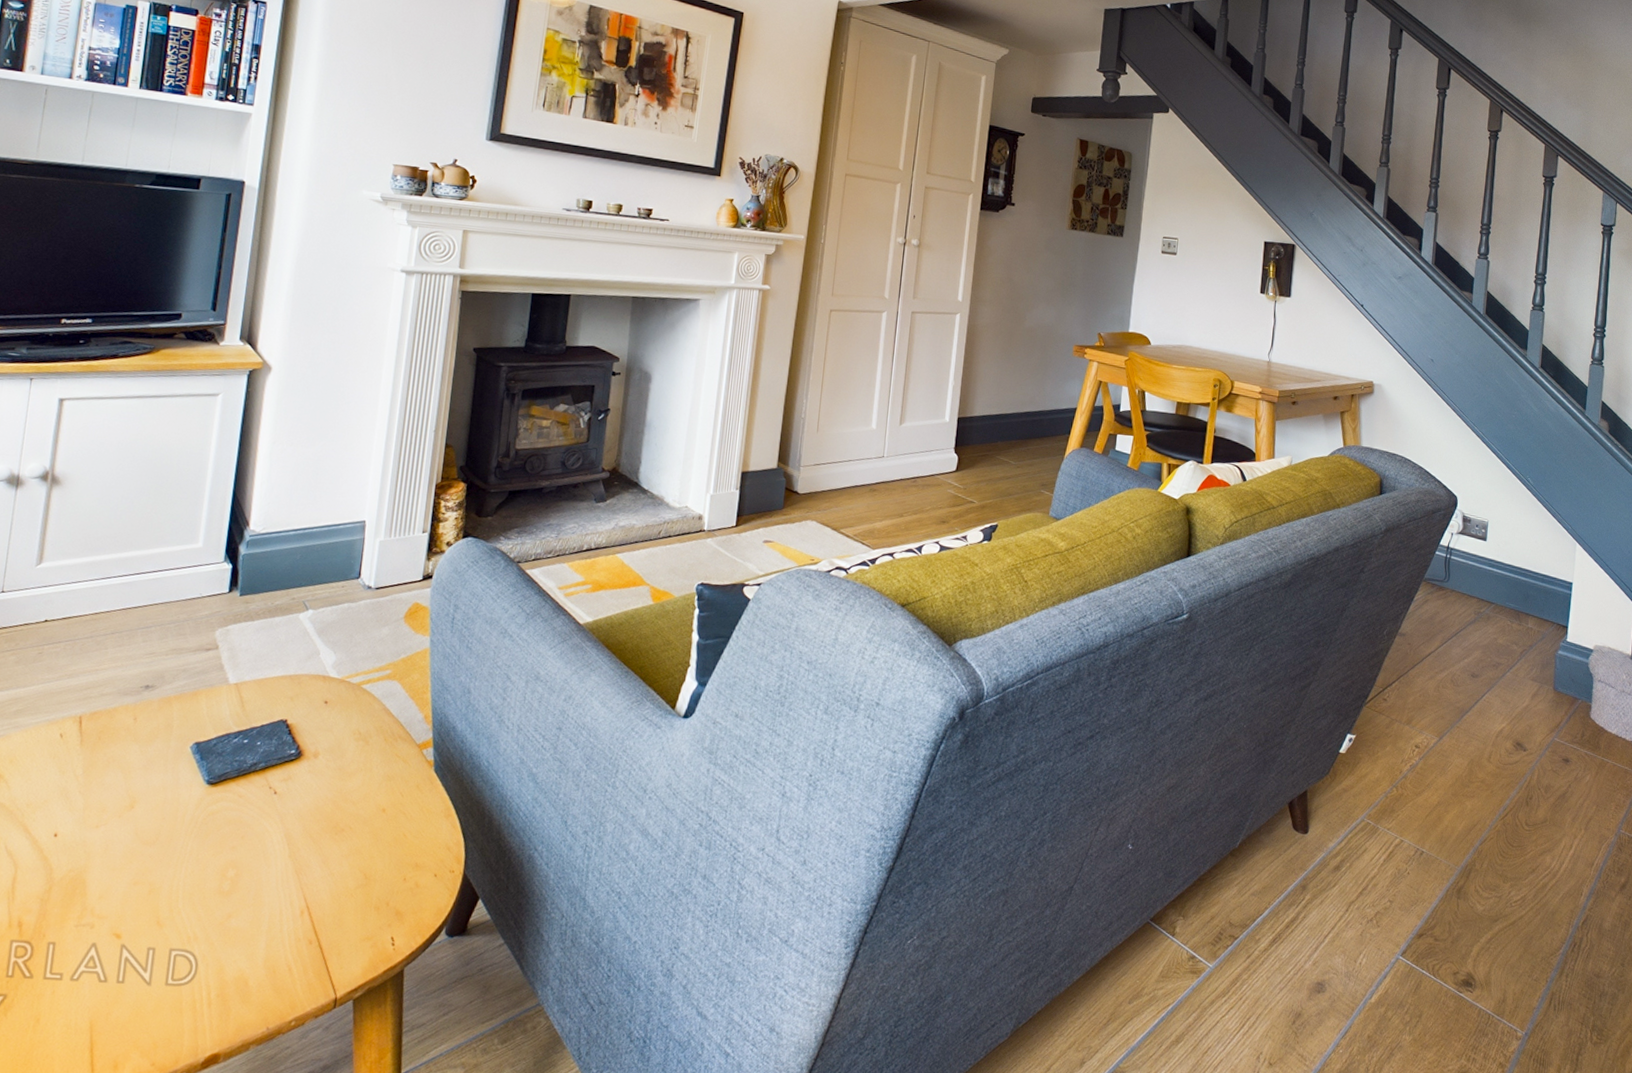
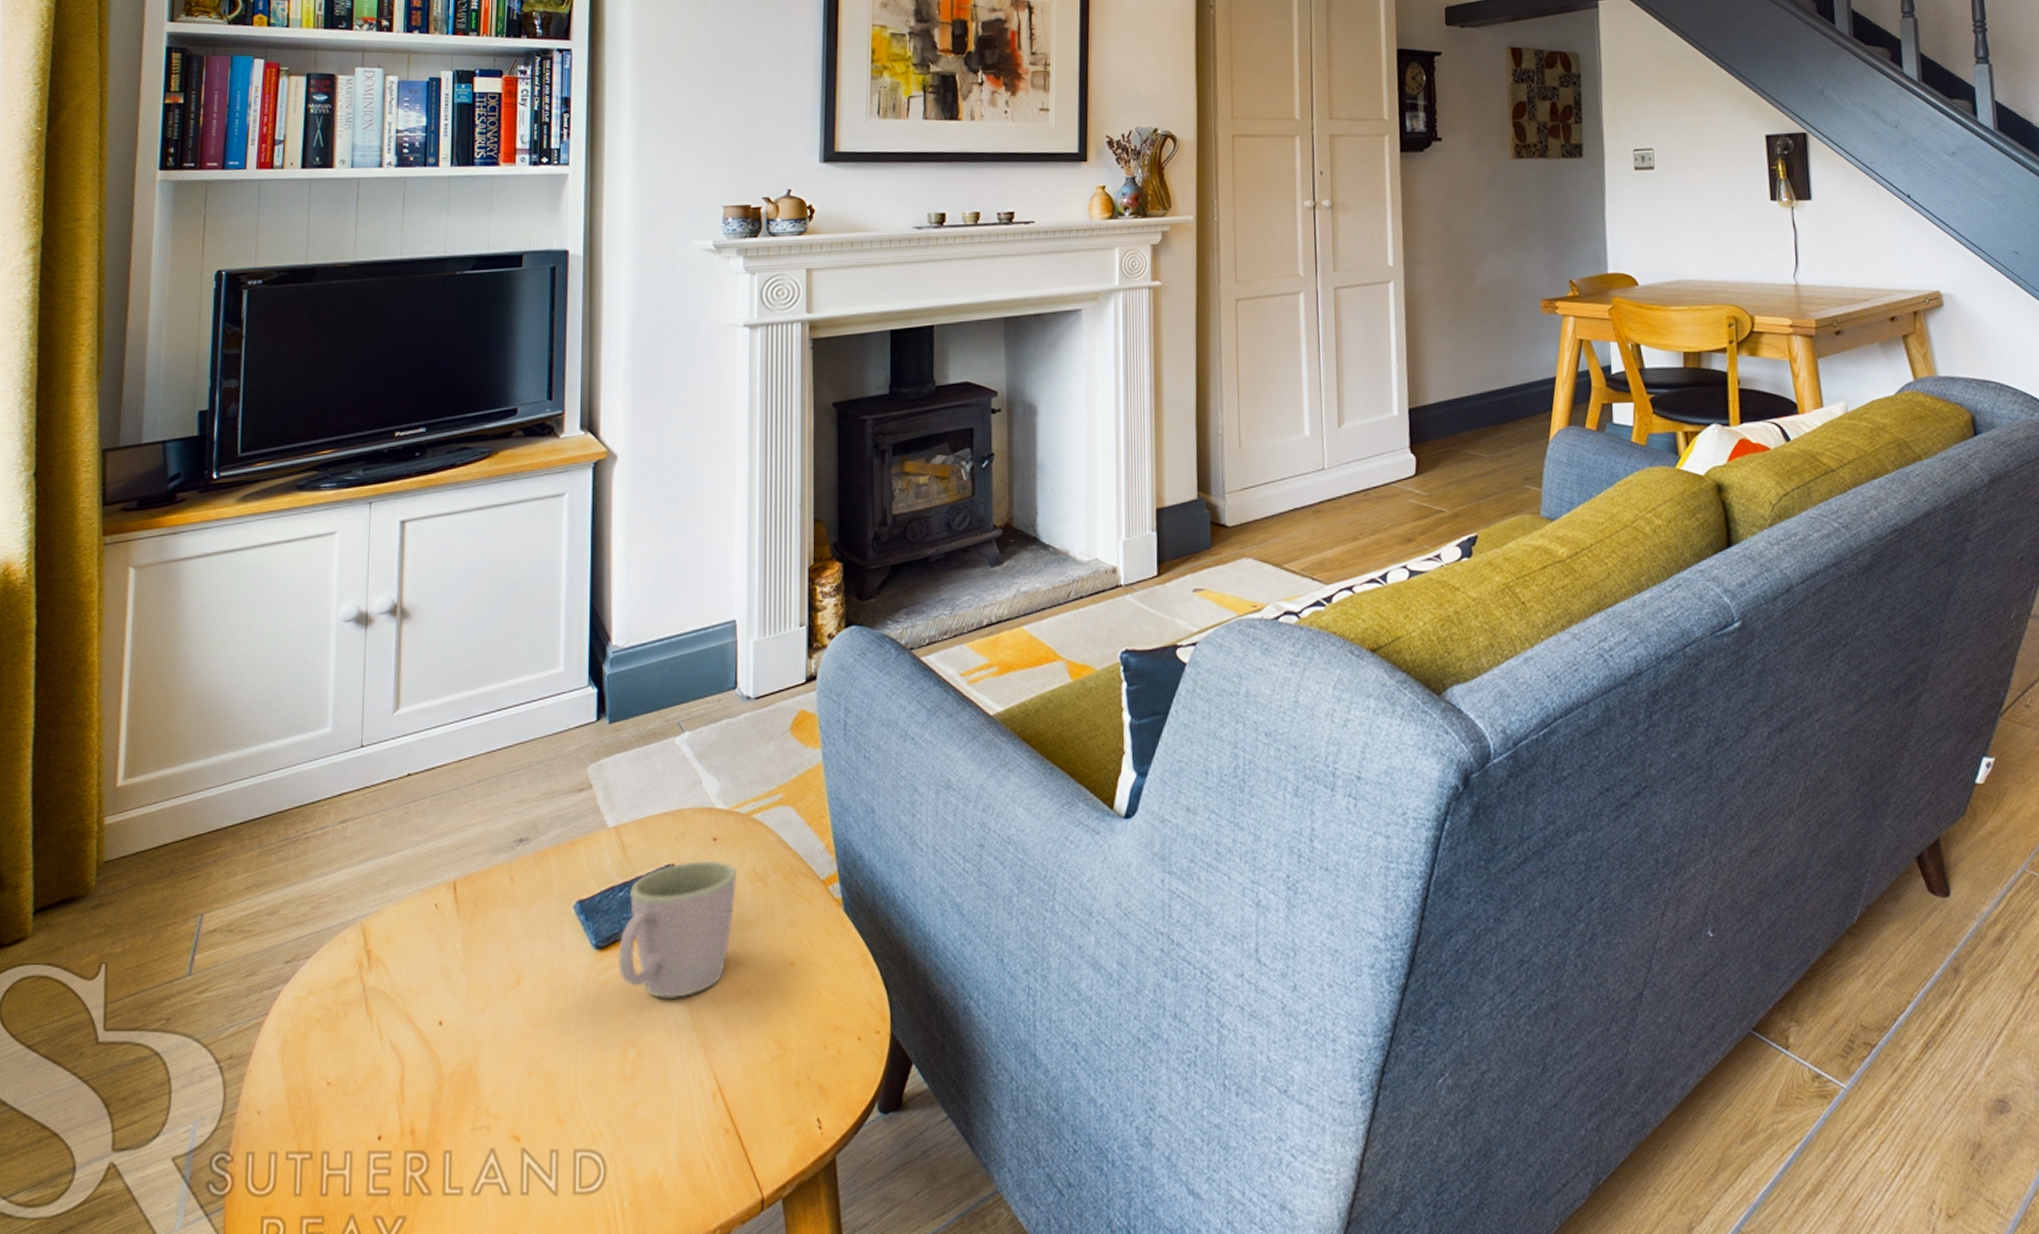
mug: none [226,718,343,830] -> present [618,860,737,998]

